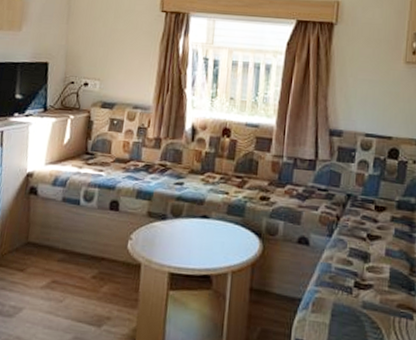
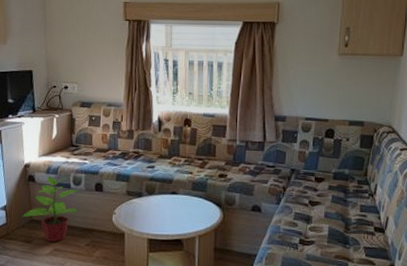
potted plant: none [16,188,91,272] -> present [22,175,80,242]

